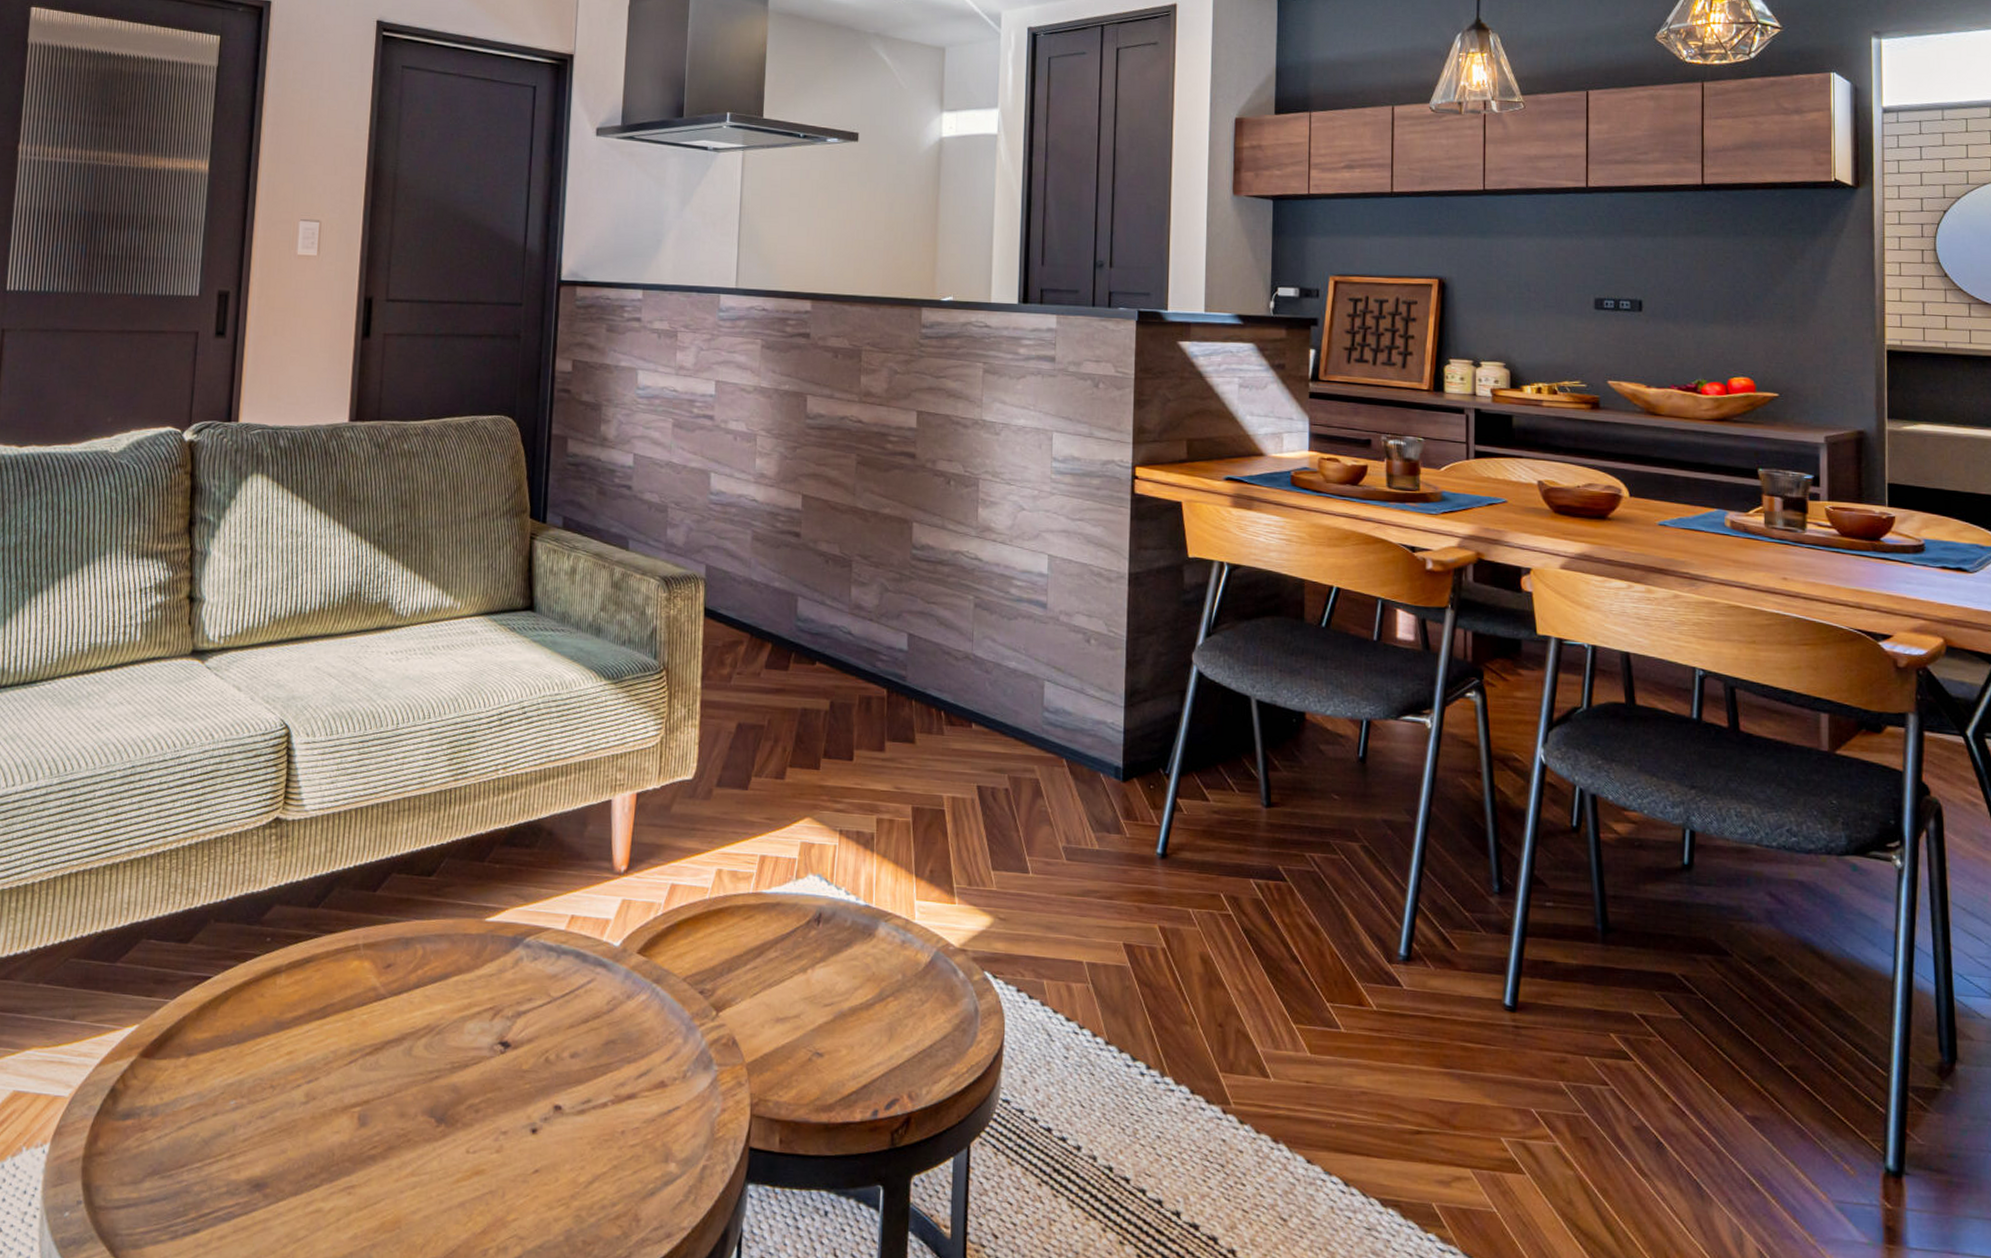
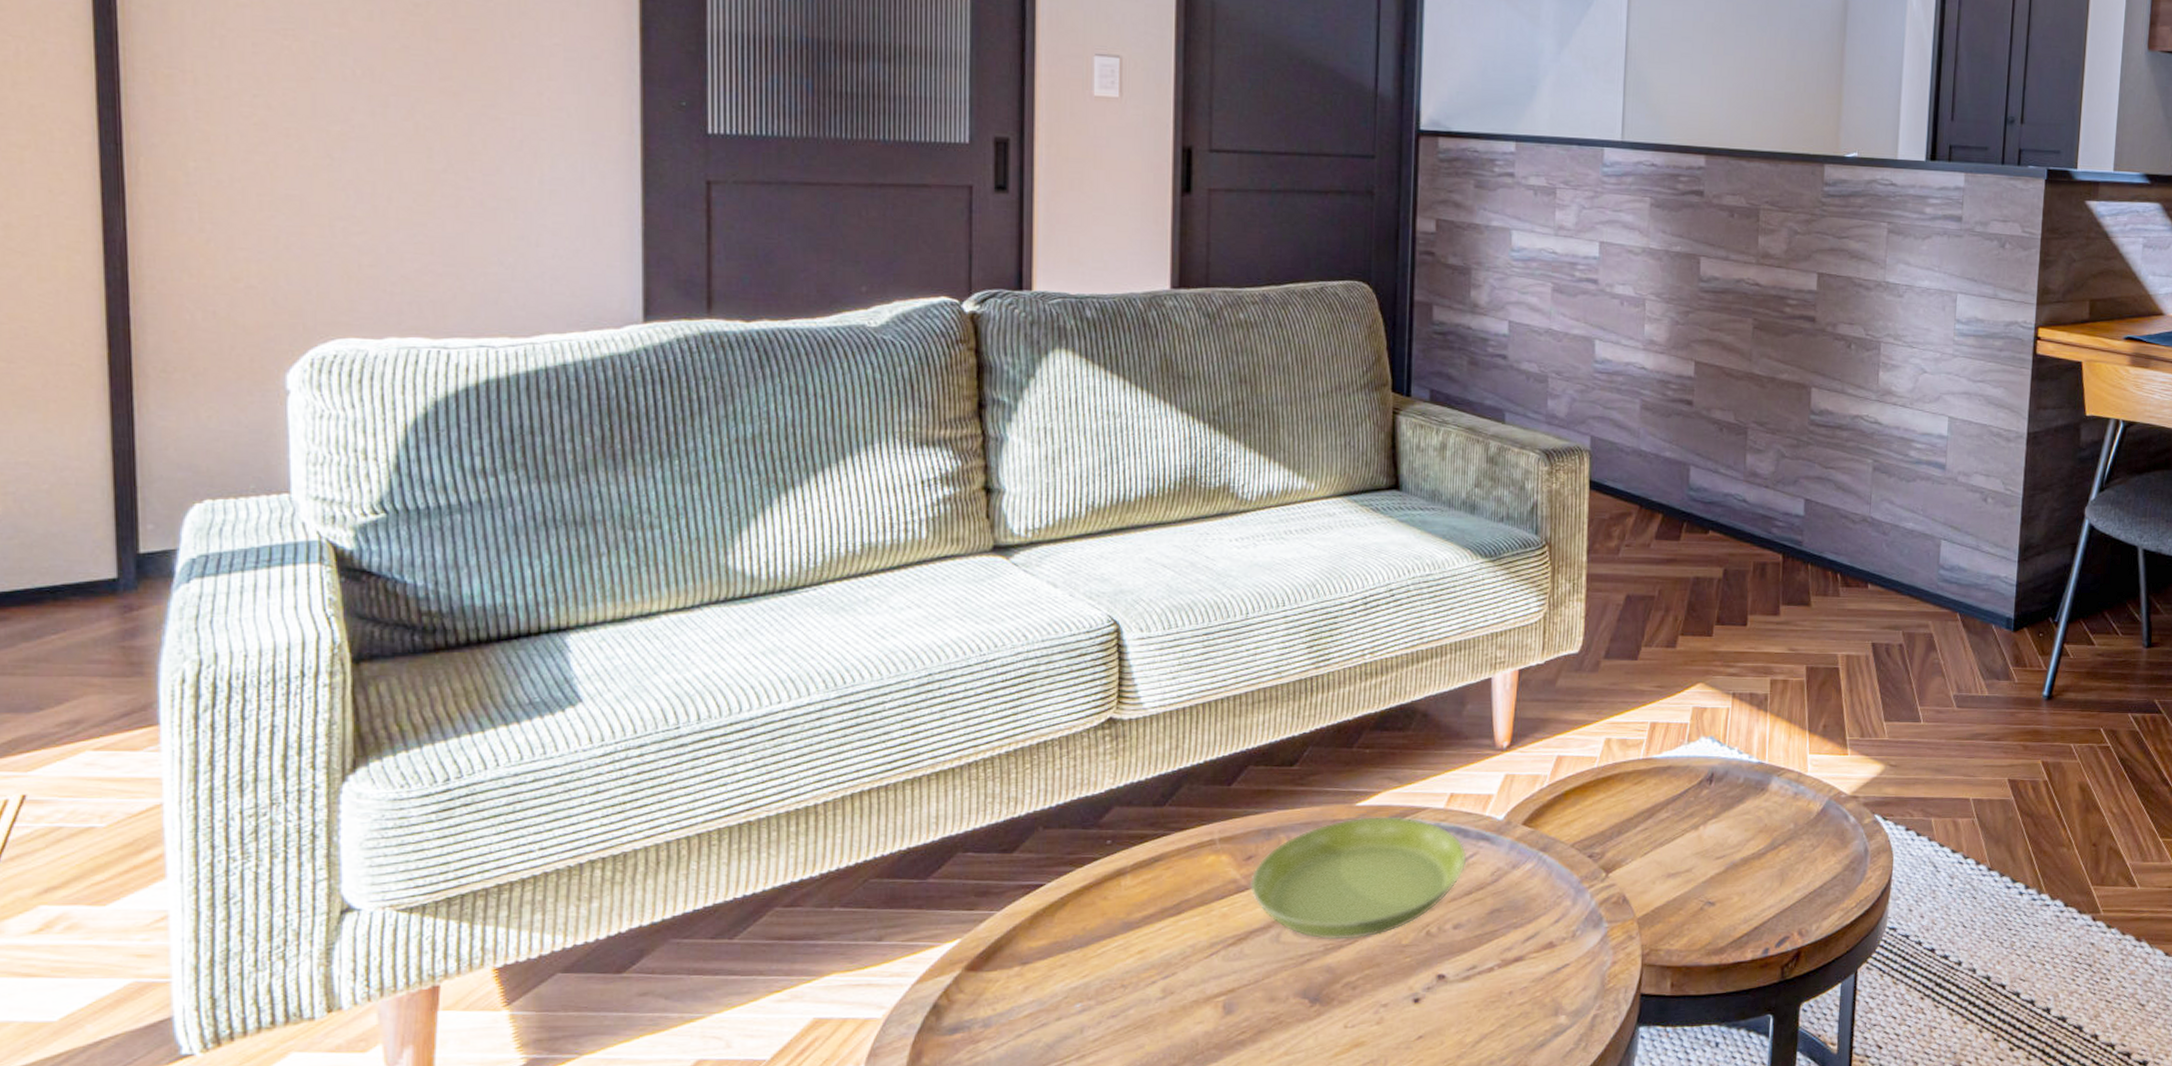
saucer: none [388,933,585,1059] -> present [1250,816,1467,940]

